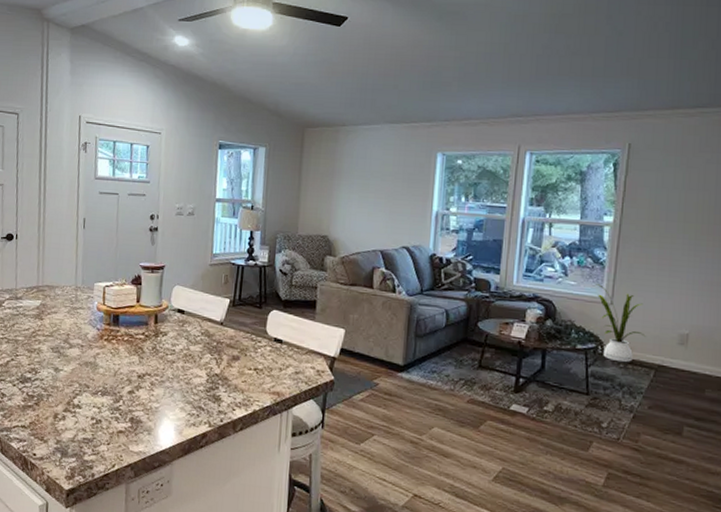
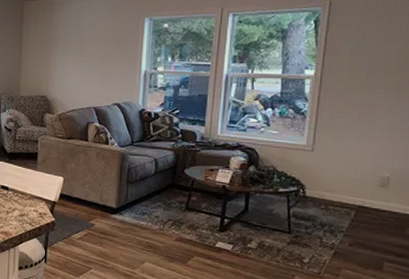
house plant: present [595,284,646,363] -> none [297,133,347,204]

